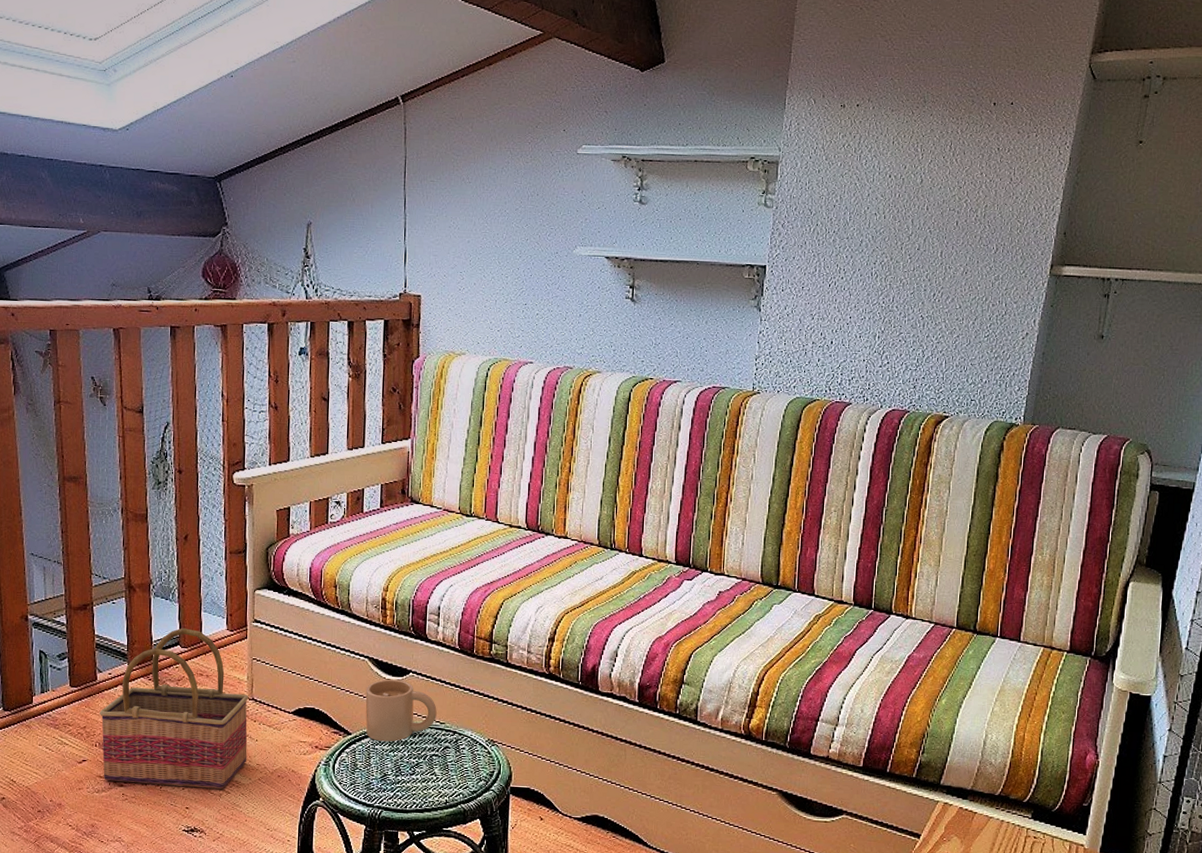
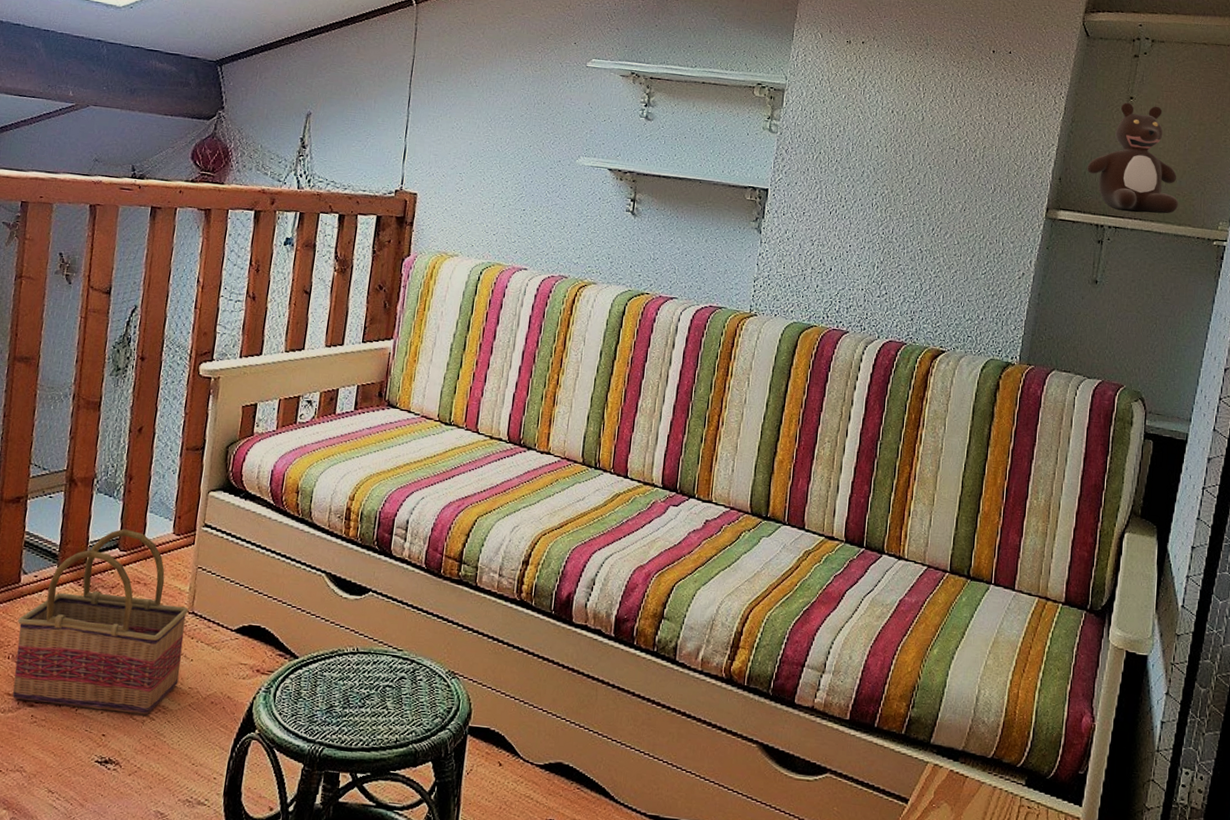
mug: present [365,679,437,742] -> none [315,597,396,669]
stuffed animal: none [1093,147,1190,263] -> present [1087,102,1179,214]

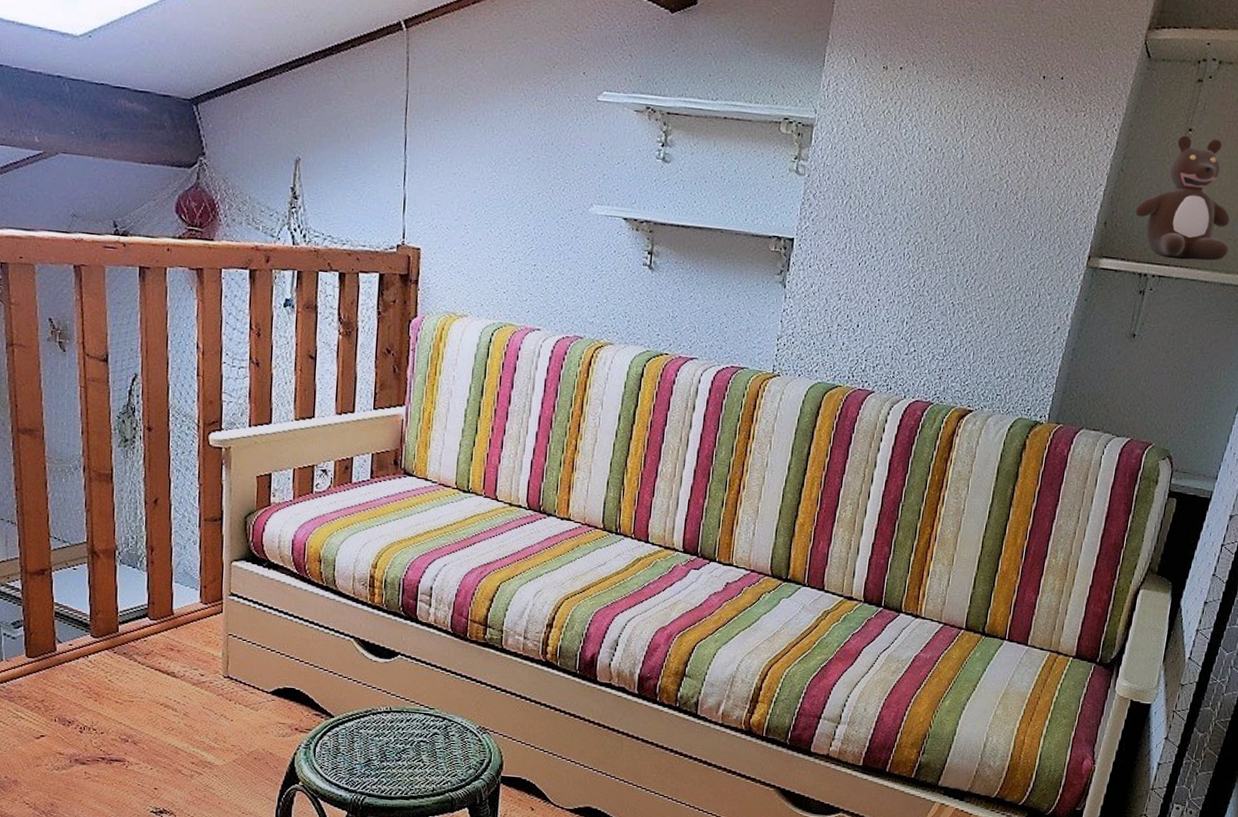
basket: present [12,528,189,715] -> none [59,598,224,770]

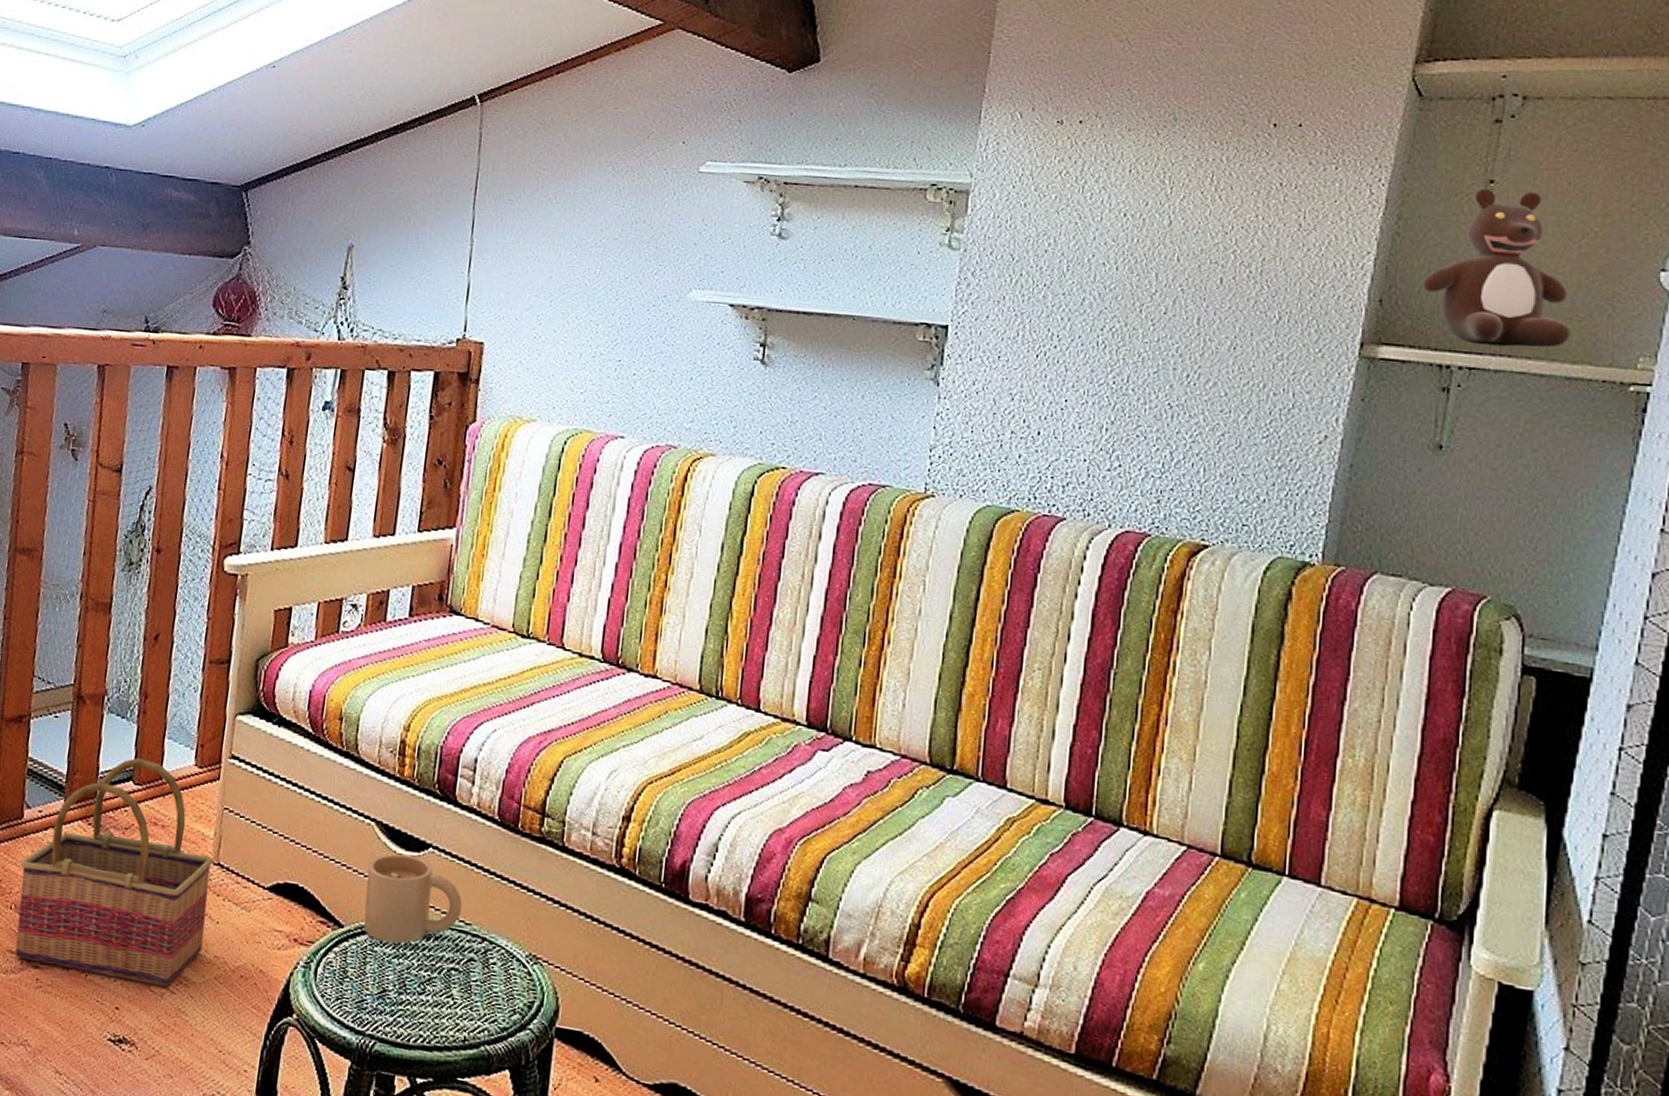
basket: none [59,598,224,770] -> present [15,757,214,987]
mug: none [349,661,426,727] -> present [363,853,462,944]

